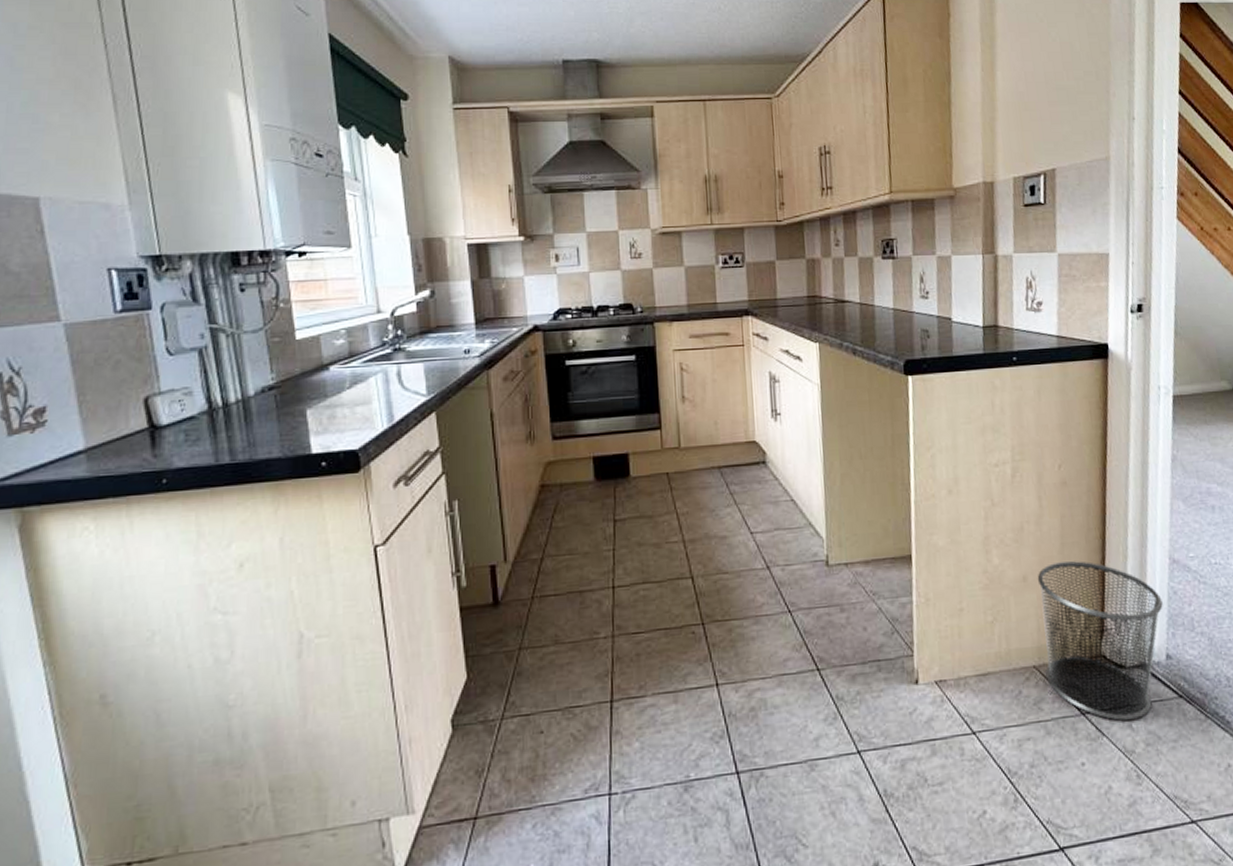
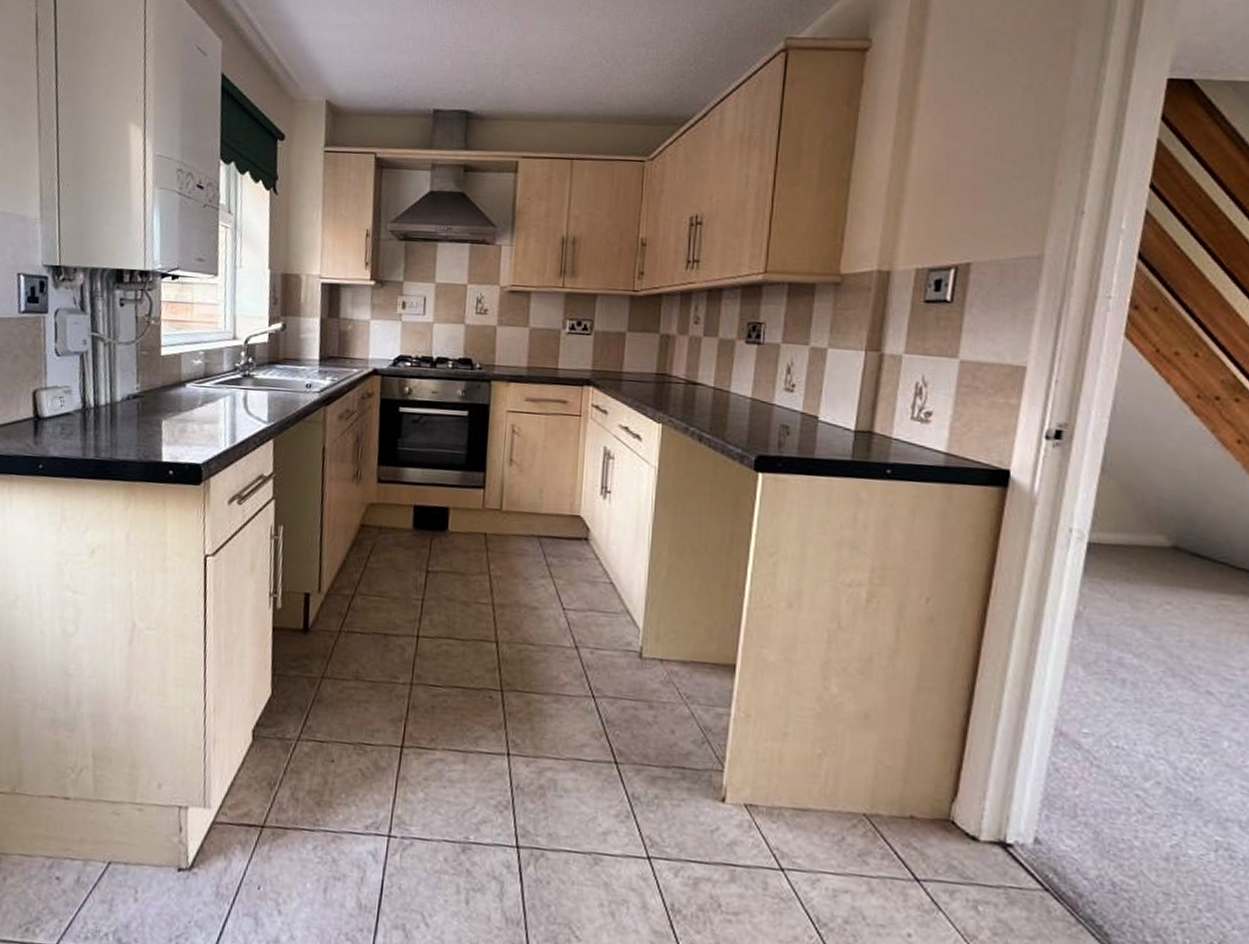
waste bin: present [1037,561,1163,721] -> none [877,705,1038,902]

